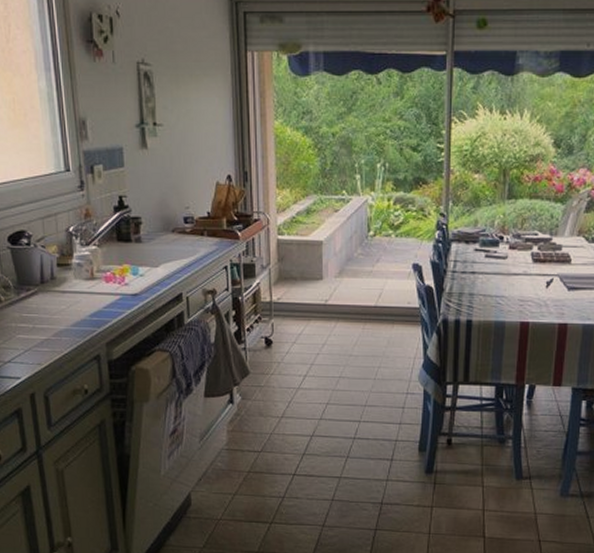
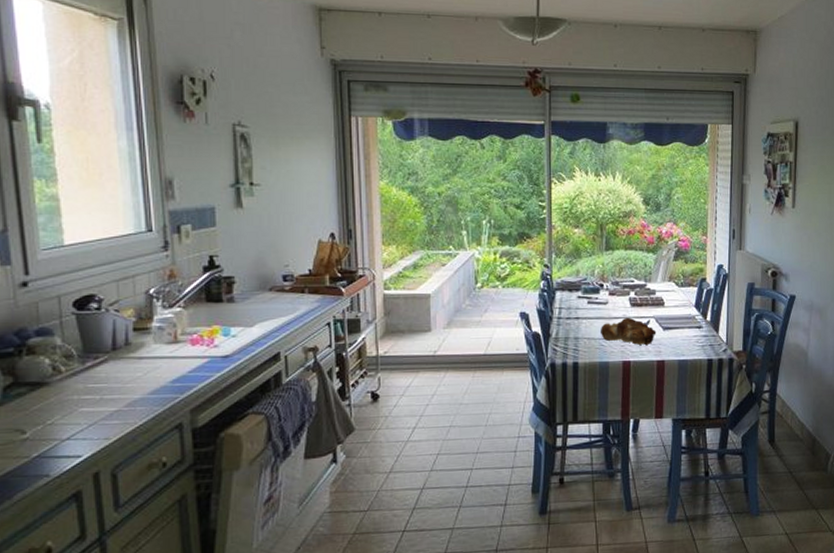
bread loaf: none [498,274,560,305] -> present [601,317,657,345]

